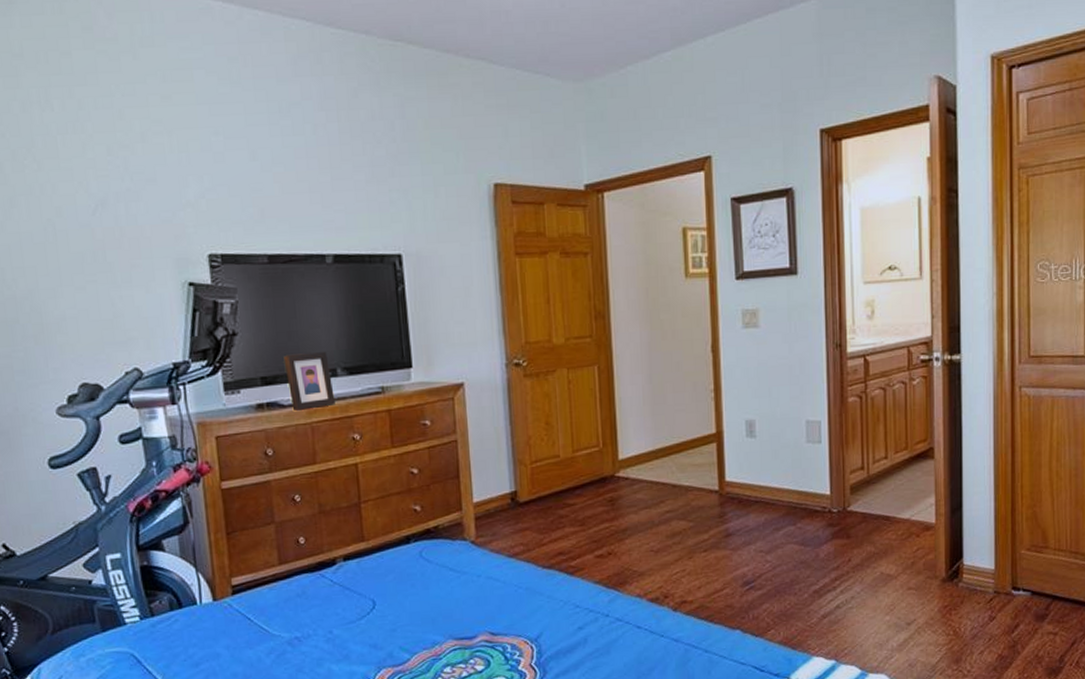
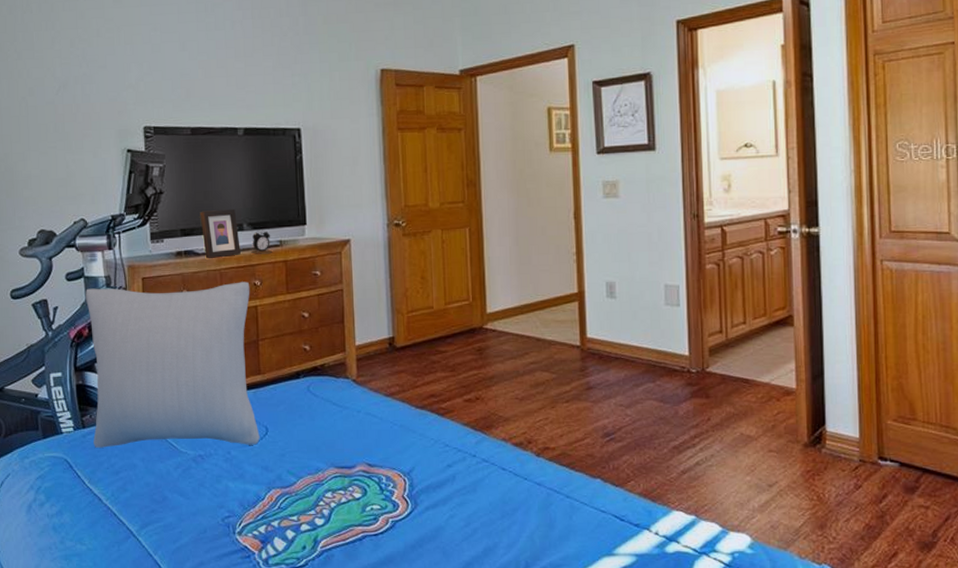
pillow: none [145,436,366,638] -> present [86,281,260,448]
alarm clock: none [347,375,374,405] -> present [251,230,273,255]

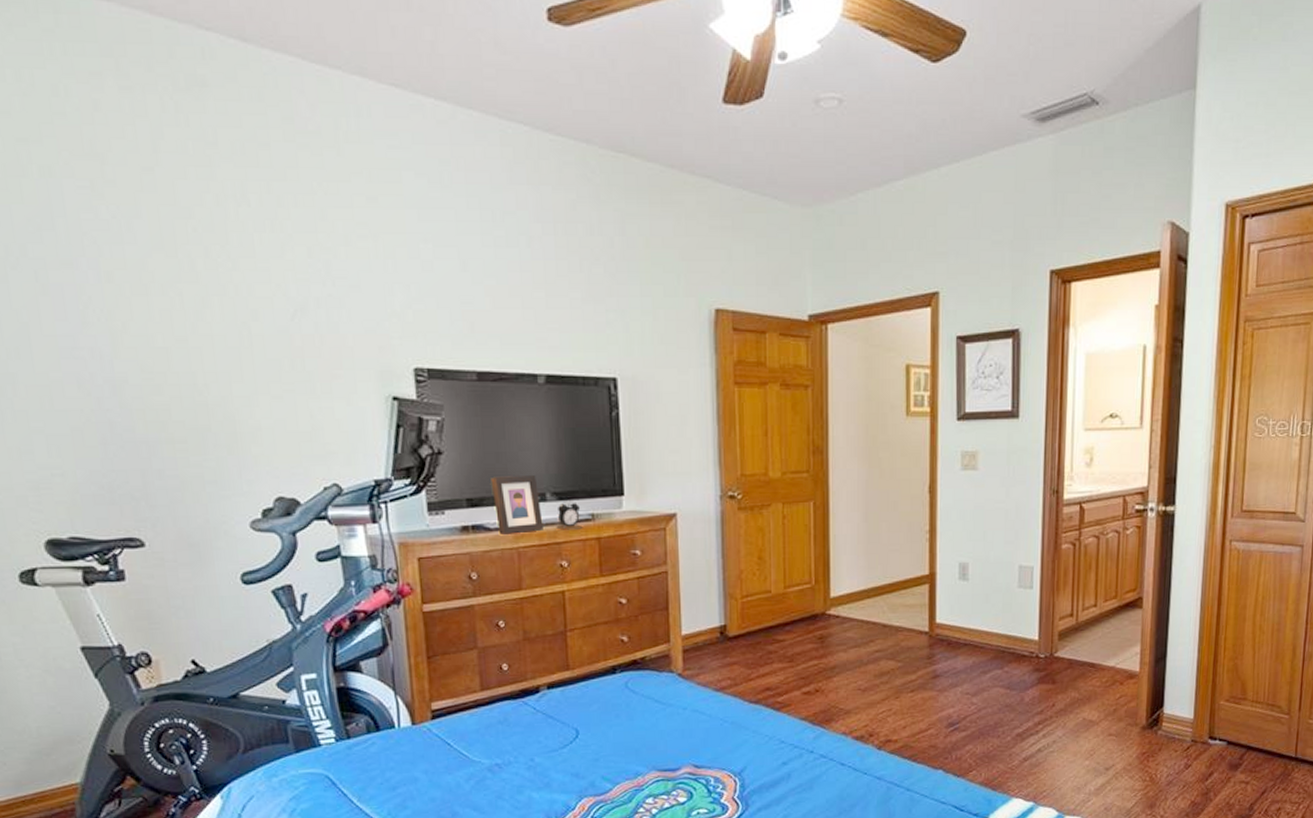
pillow: present [86,281,260,448] -> none [344,562,569,761]

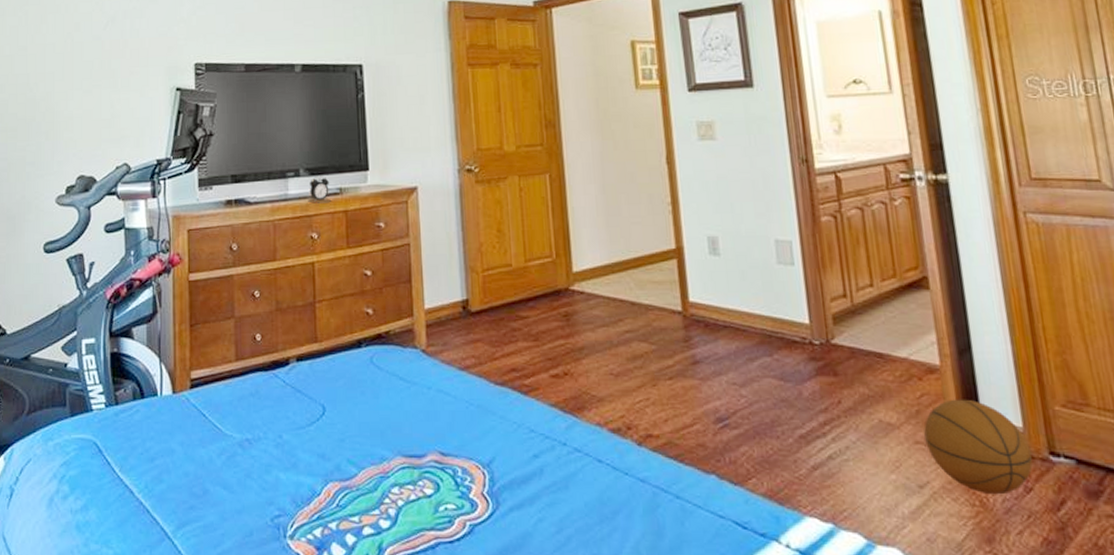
picture frame: present [491,476,543,534] -> none [252,153,296,208]
basketball: none [1117,698,1196,772] -> present [924,399,1033,495]

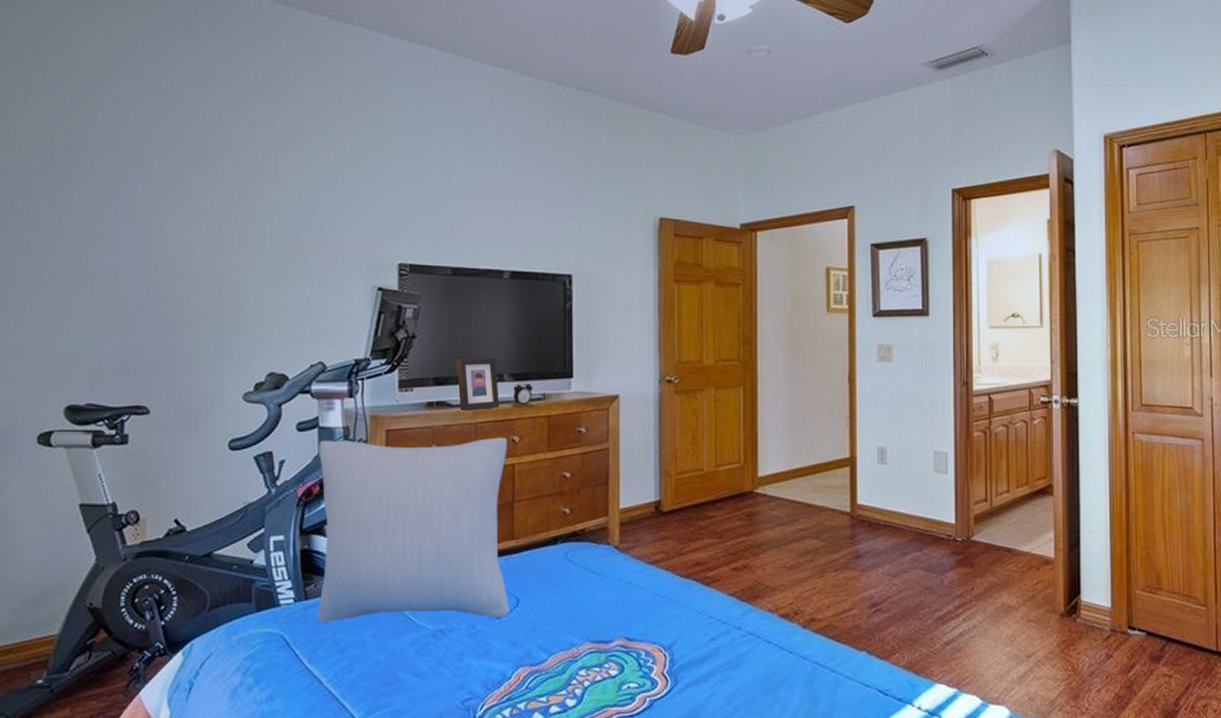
pillow: none [126,234,316,429] -> present [317,437,510,622]
picture frame: none [252,153,296,208] -> present [456,358,499,410]
basketball: present [924,399,1033,495] -> none [1036,585,1114,662]

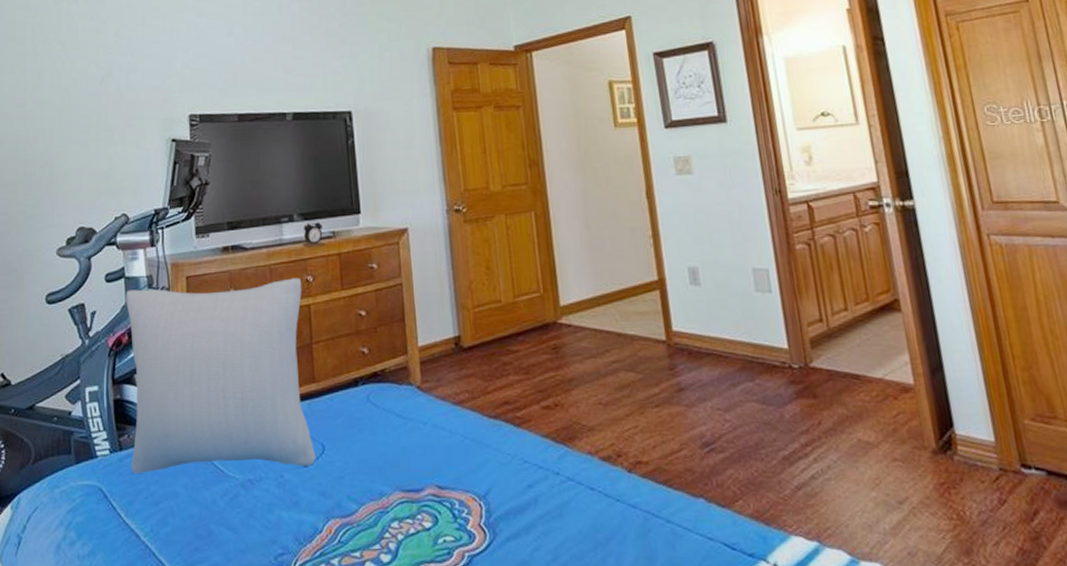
picture frame: present [456,358,499,410] -> none [247,199,291,253]

